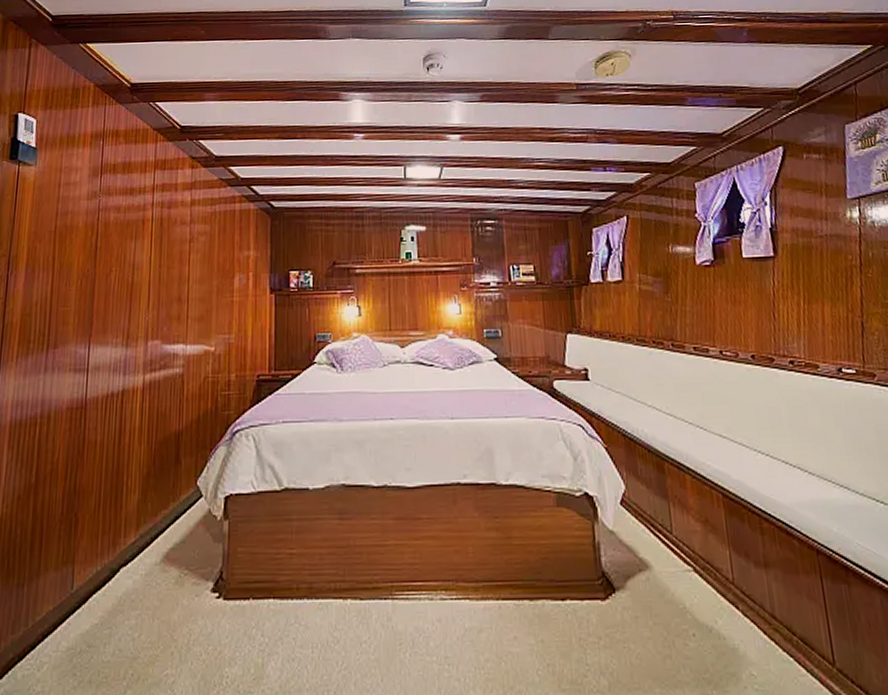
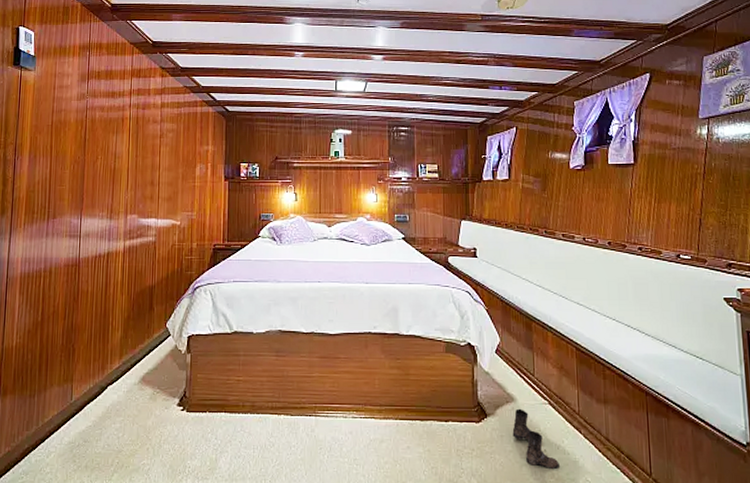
boots: none [649,578,714,662] -> present [512,408,559,470]

